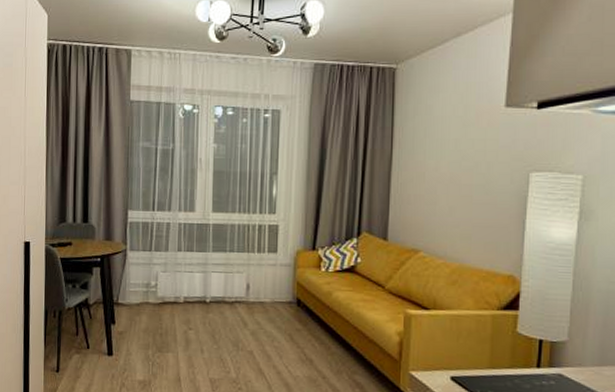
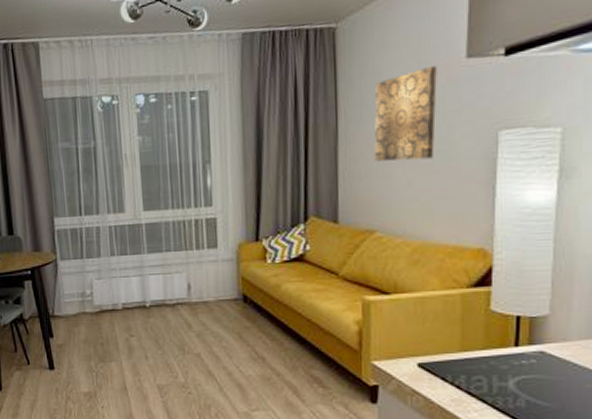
wall art: none [422,110,480,191] -> present [374,65,437,162]

